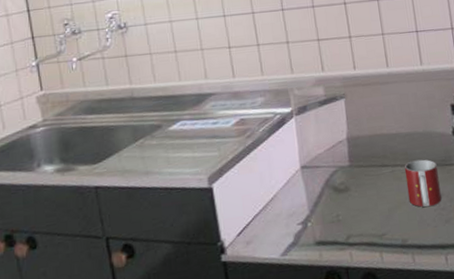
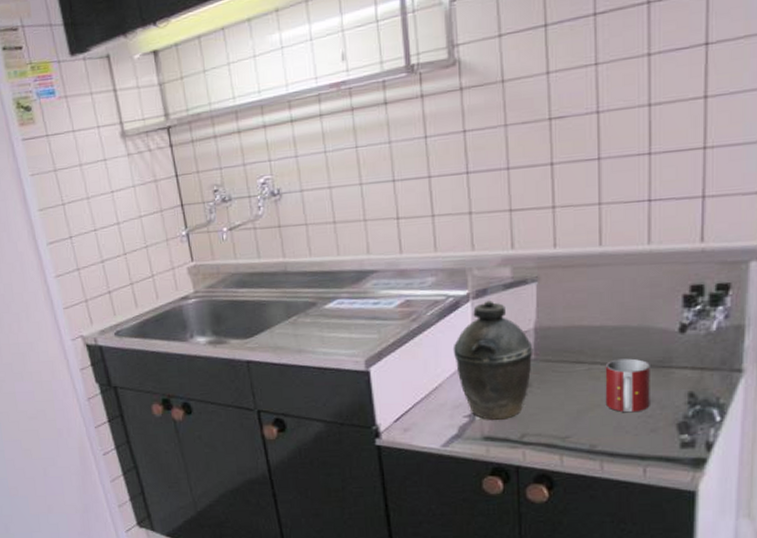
kettle: none [283,115,349,225] -> present [453,300,533,420]

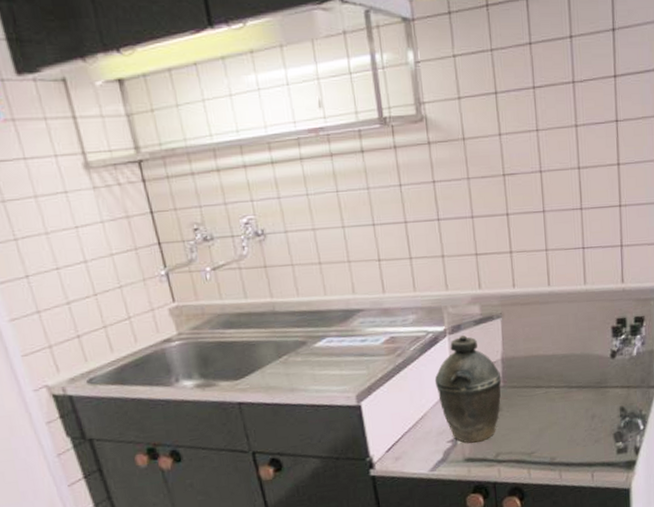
mug: present [605,358,652,413] -> none [558,381,593,428]

